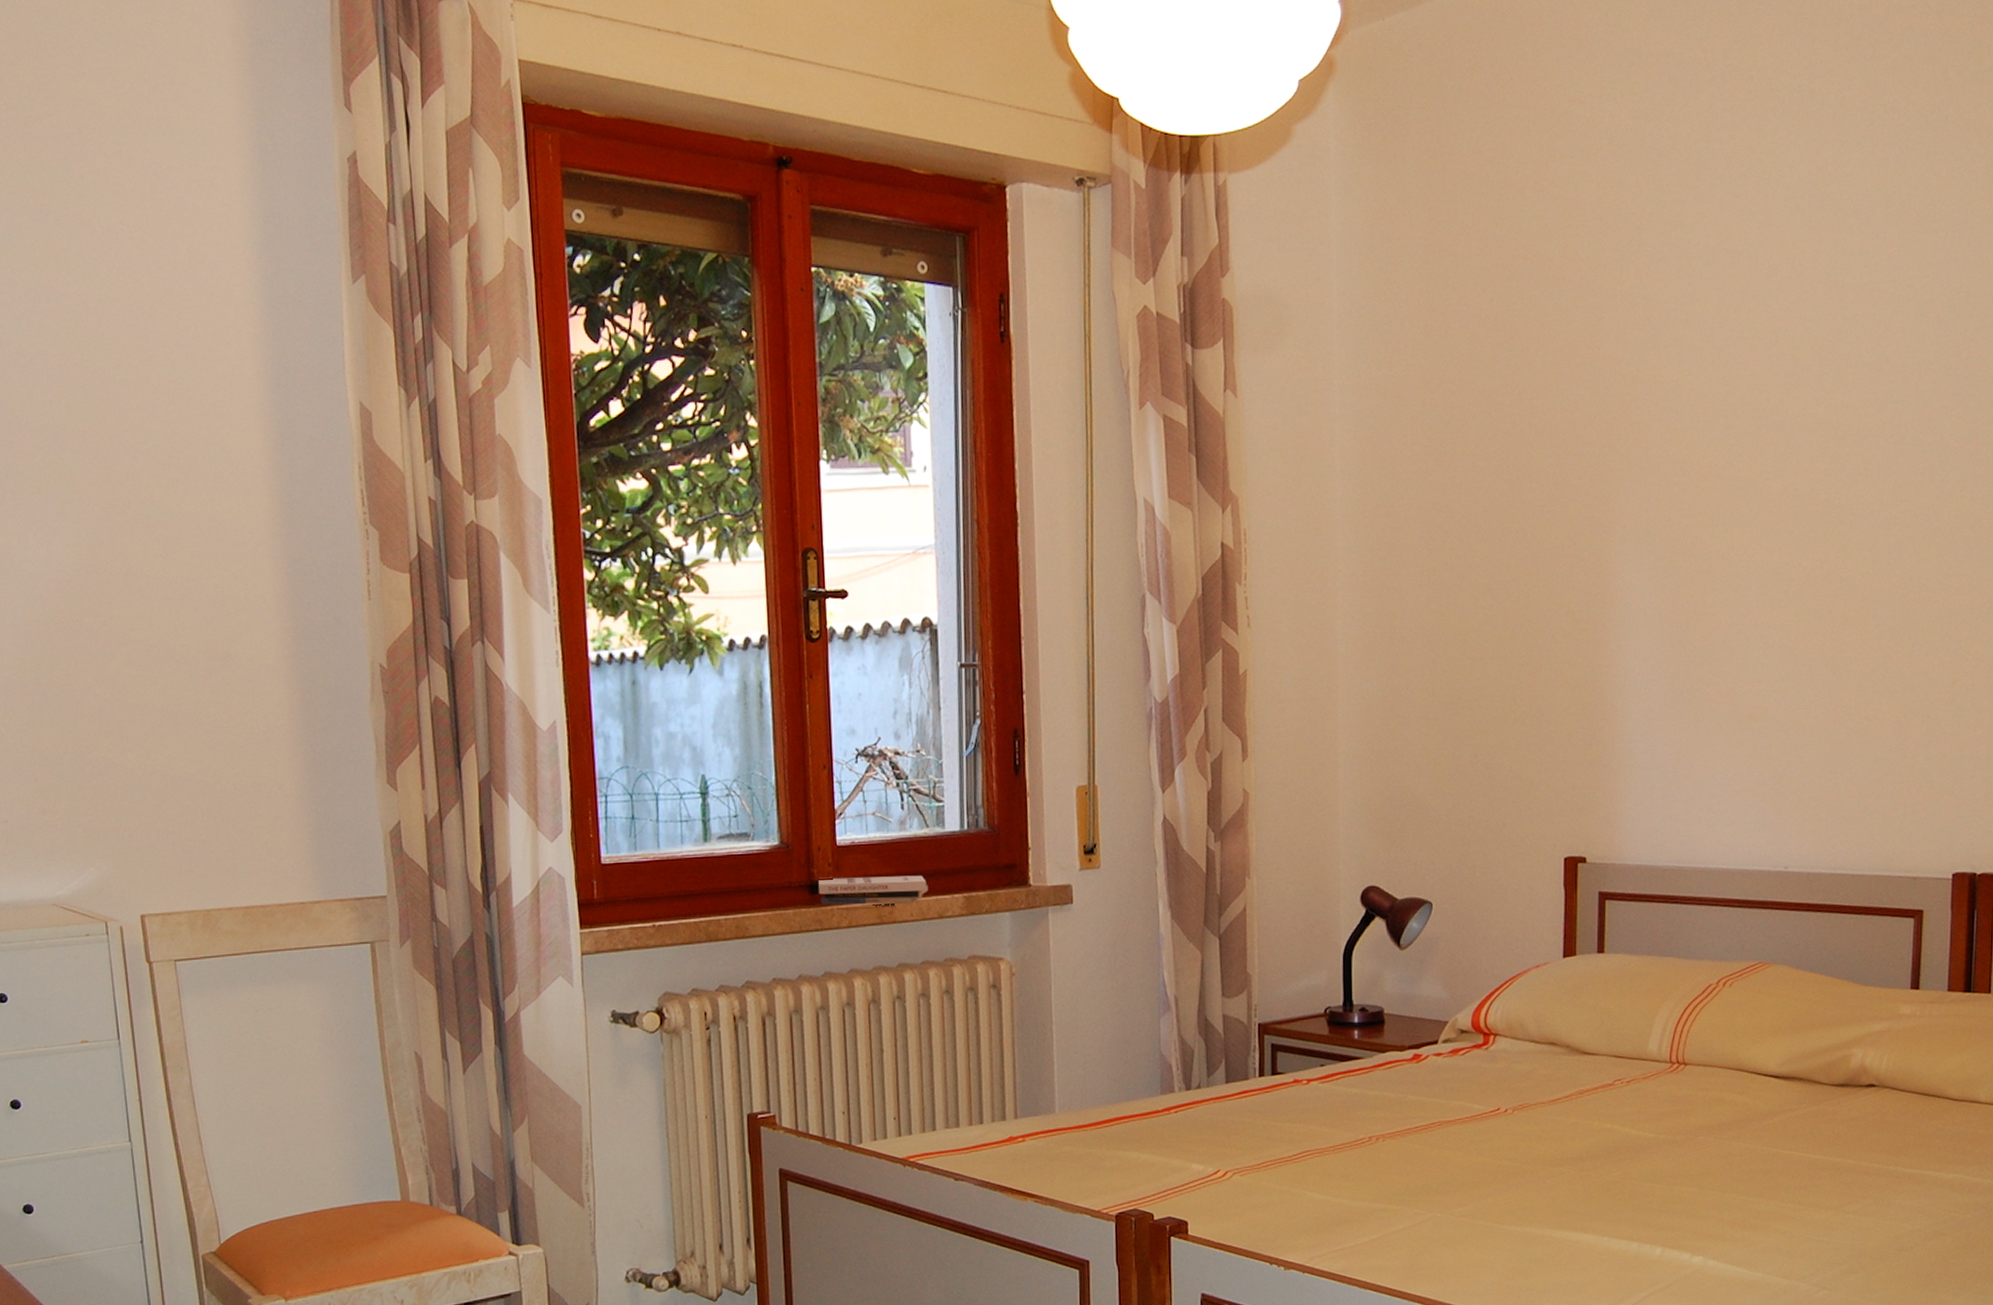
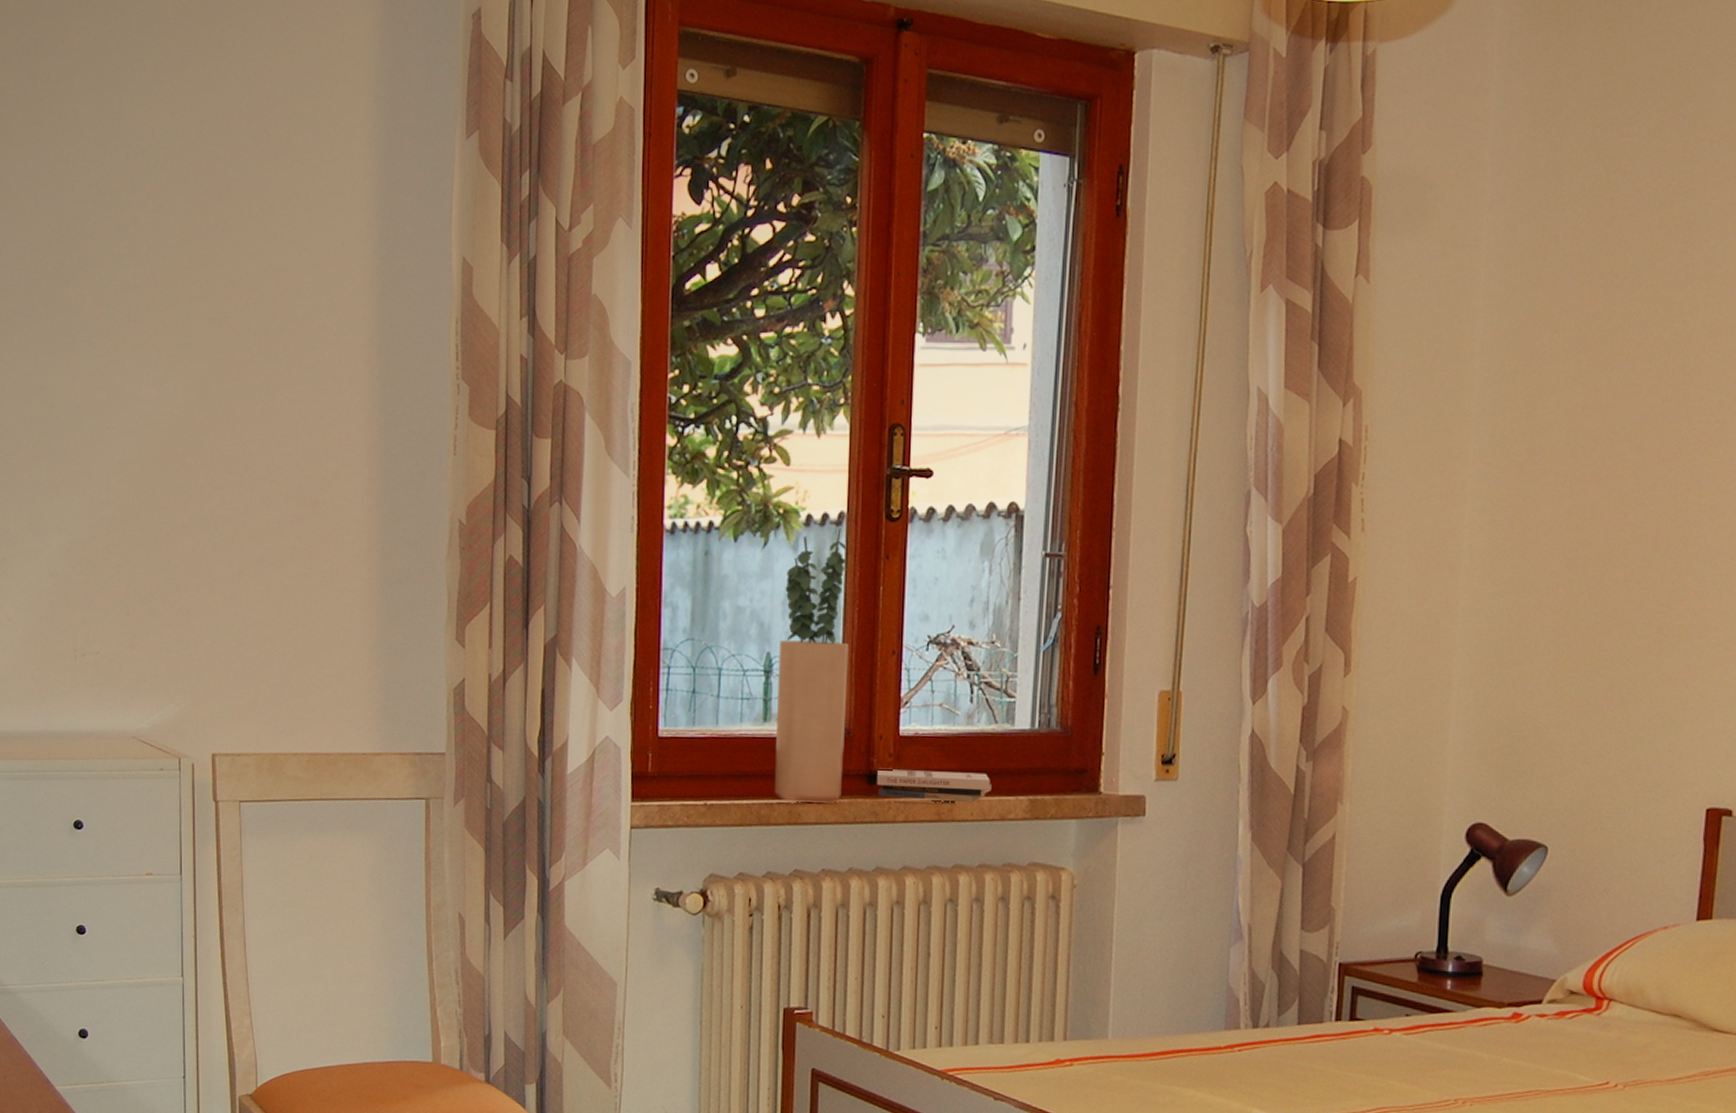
vase: none [713,651,786,916] -> present [774,528,849,803]

